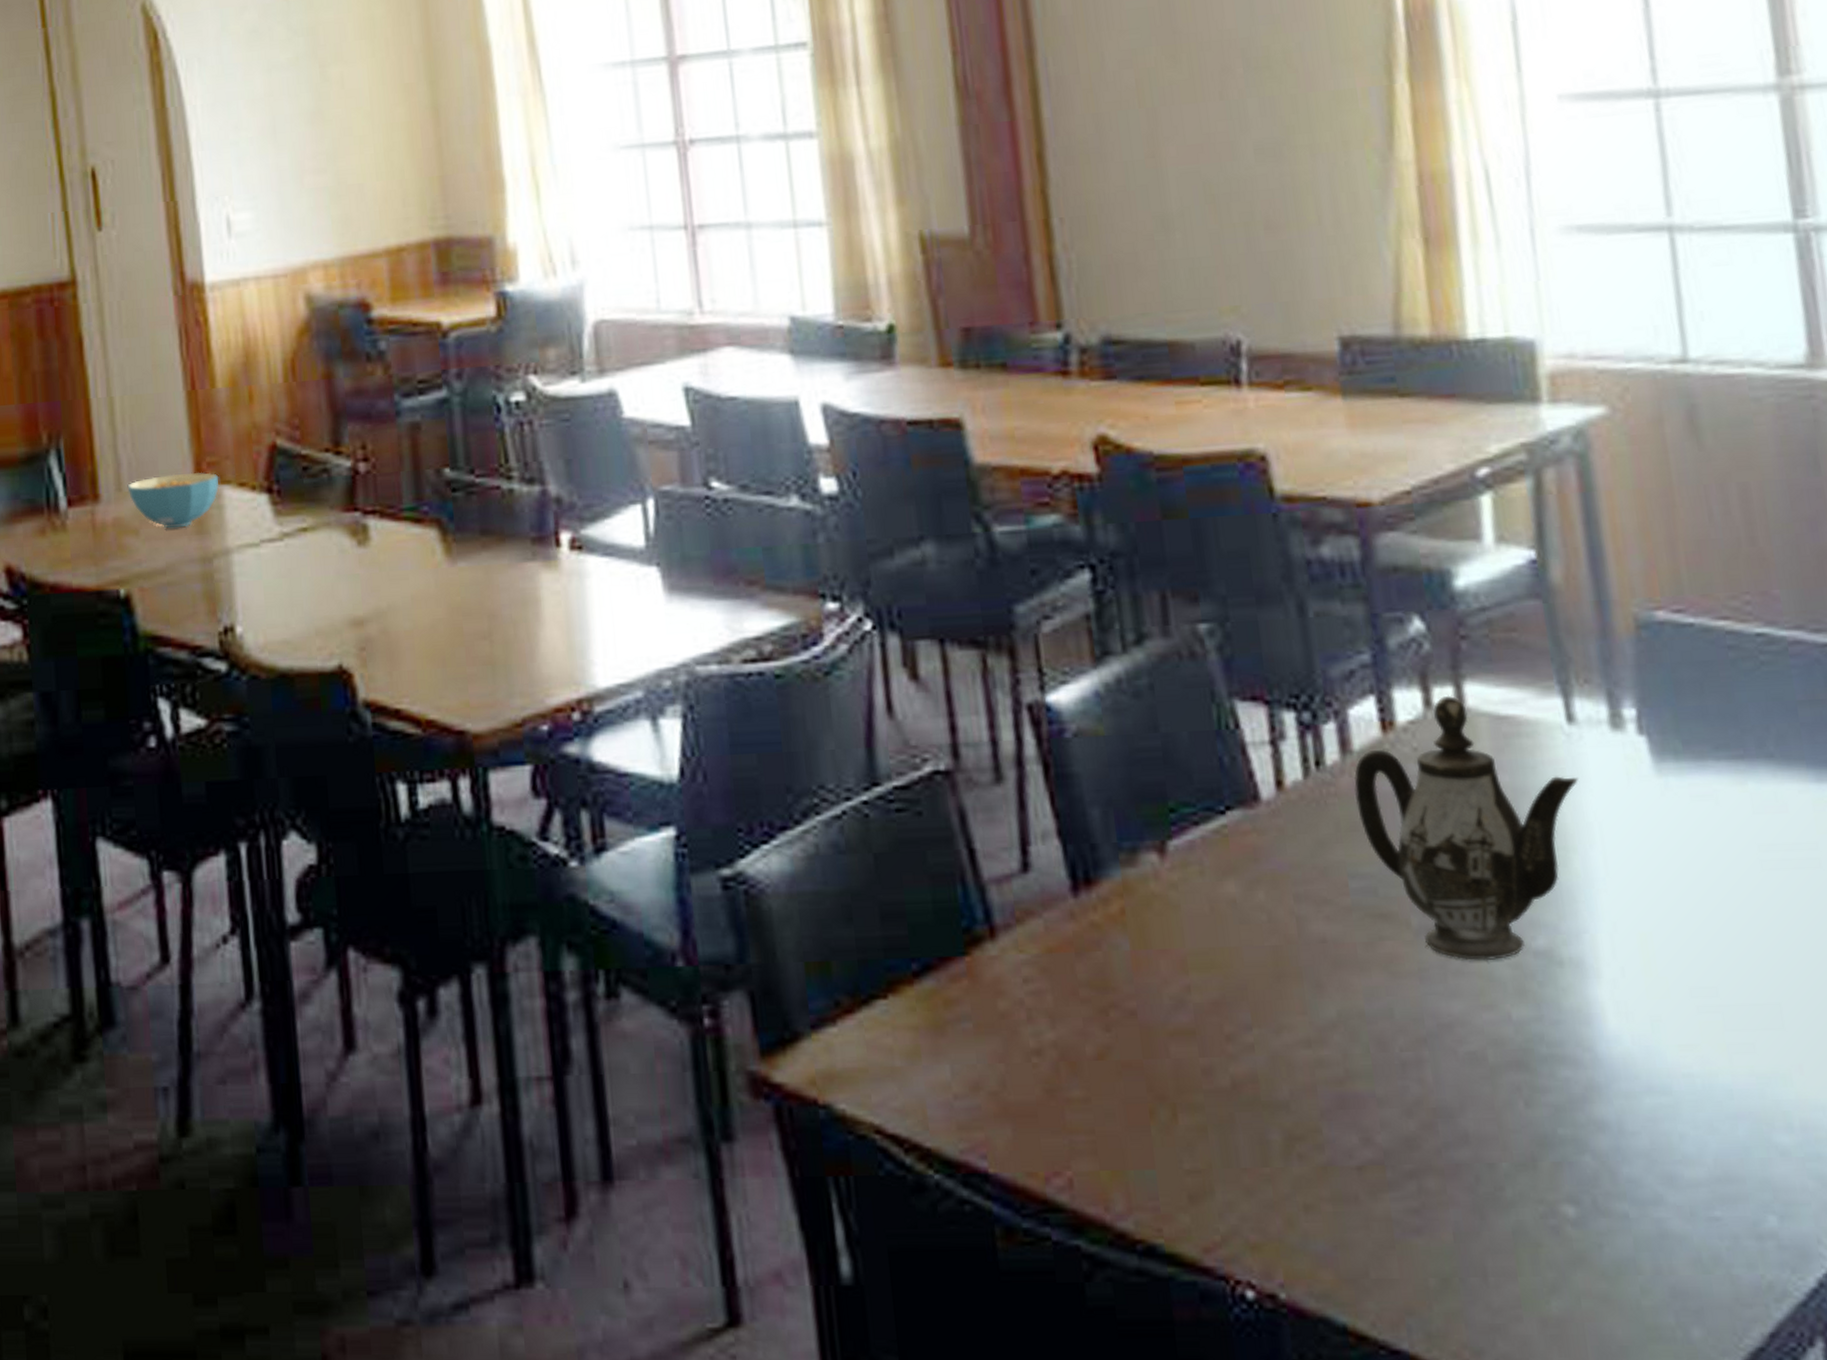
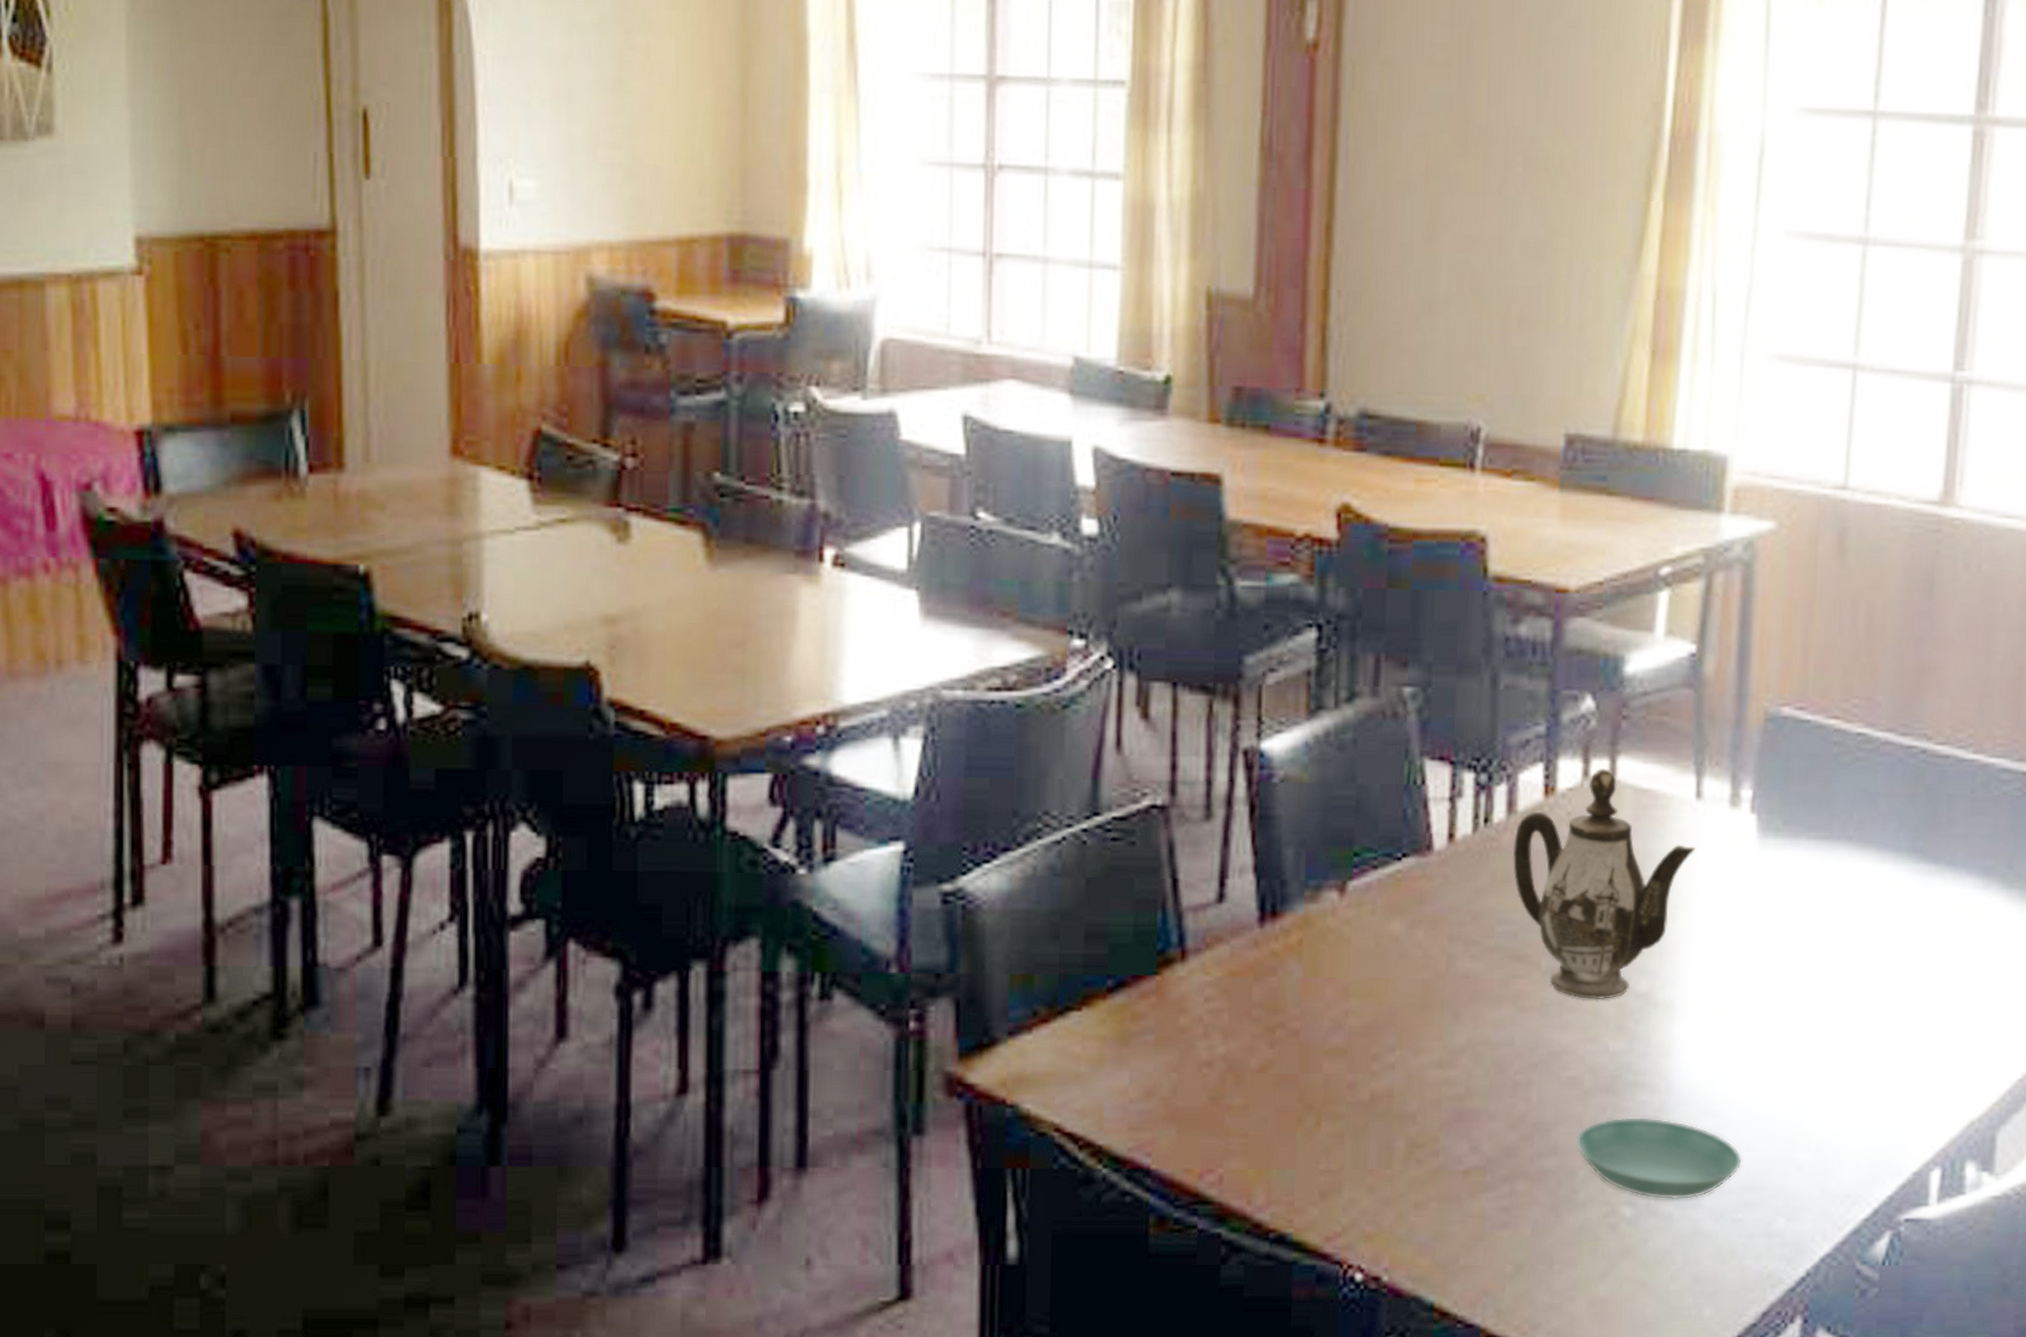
cereal bowl: present [127,472,220,529] -> none [376,449,477,507]
saucer: none [1488,1096,1708,1197] -> present [1575,1116,1743,1200]

